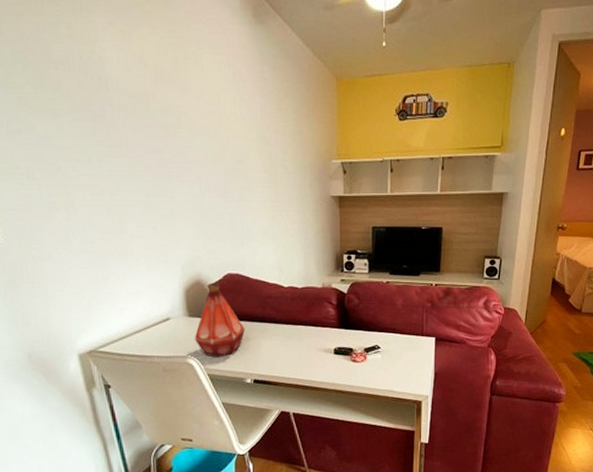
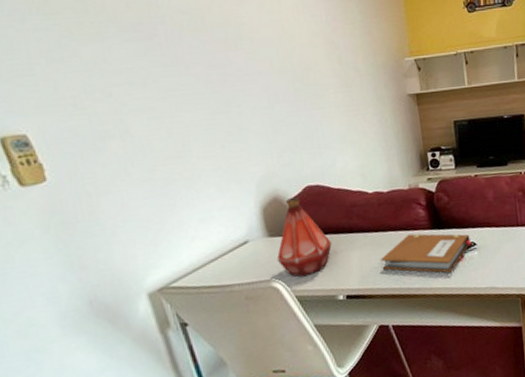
notebook: none [289,330,376,372] -> present [381,233,472,273]

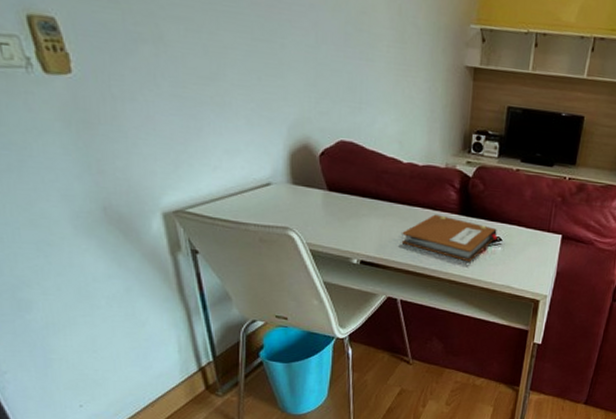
bottle: present [276,196,333,277] -> none [297,148,356,233]

